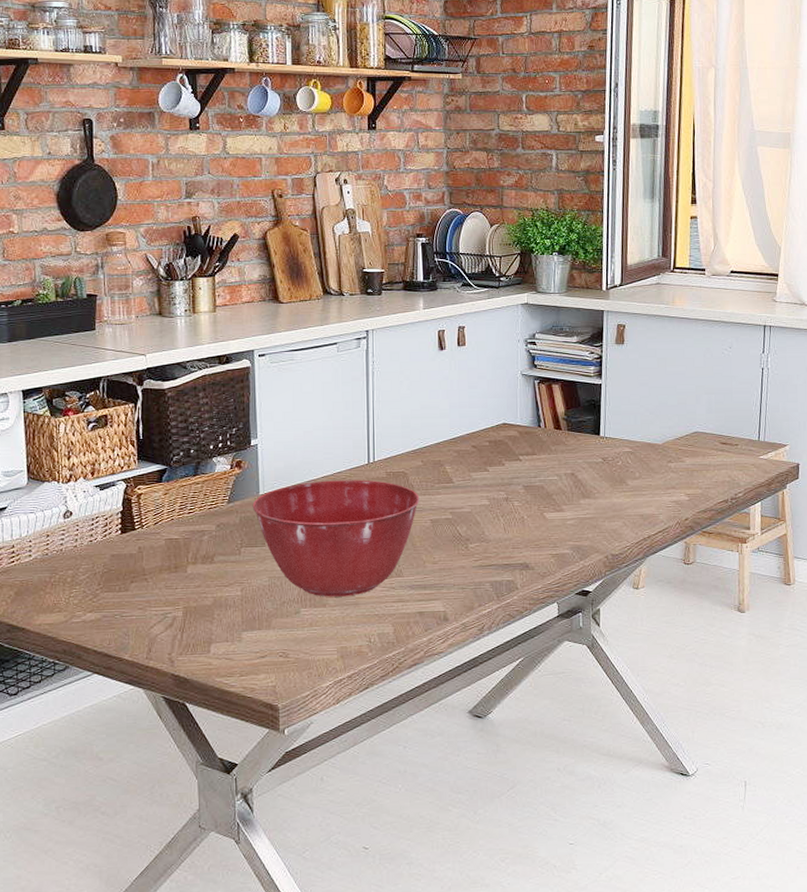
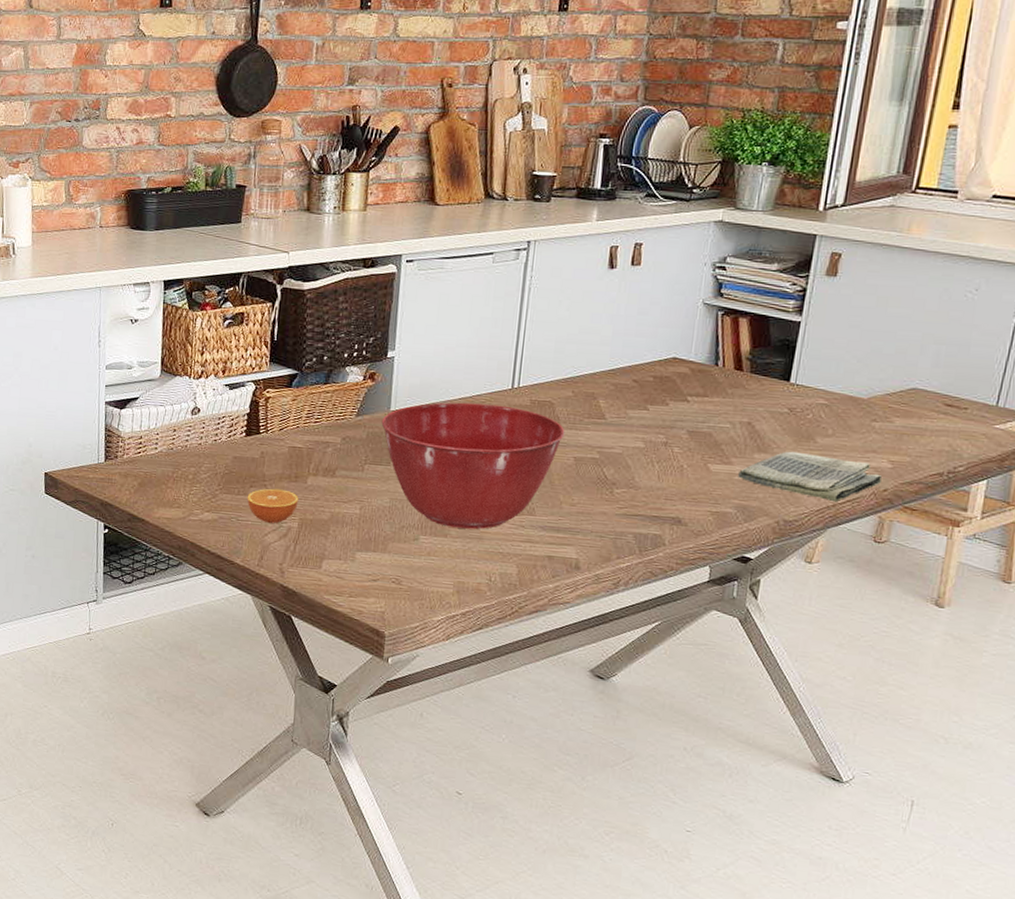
orange: none [129,581,181,616] -> present [247,488,299,524]
dish towel: none [570,494,683,534] -> present [738,451,882,503]

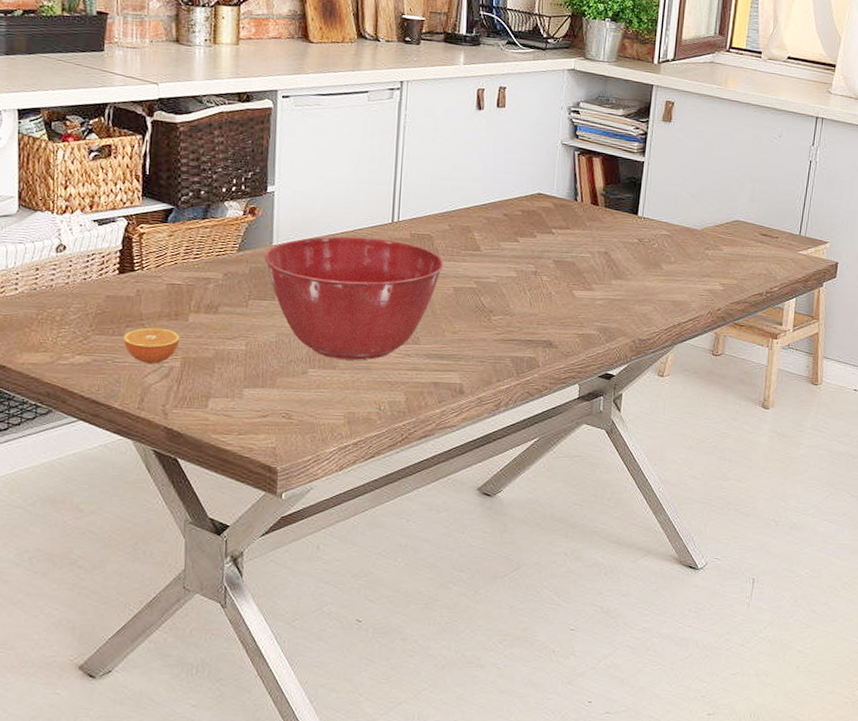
dish towel: present [738,451,882,503] -> none [599,277,716,322]

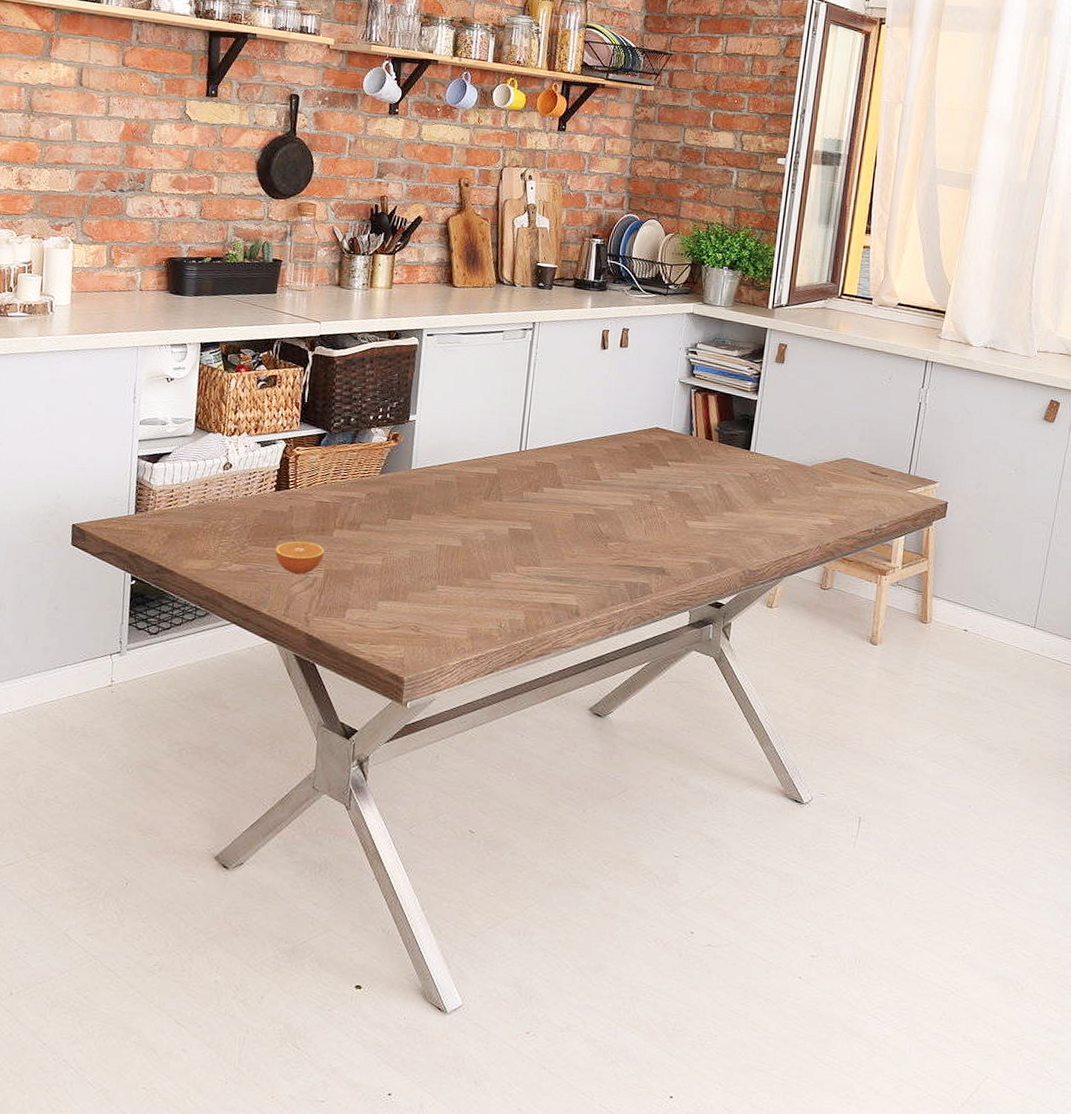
mixing bowl: present [264,236,444,360] -> none [403,462,566,579]

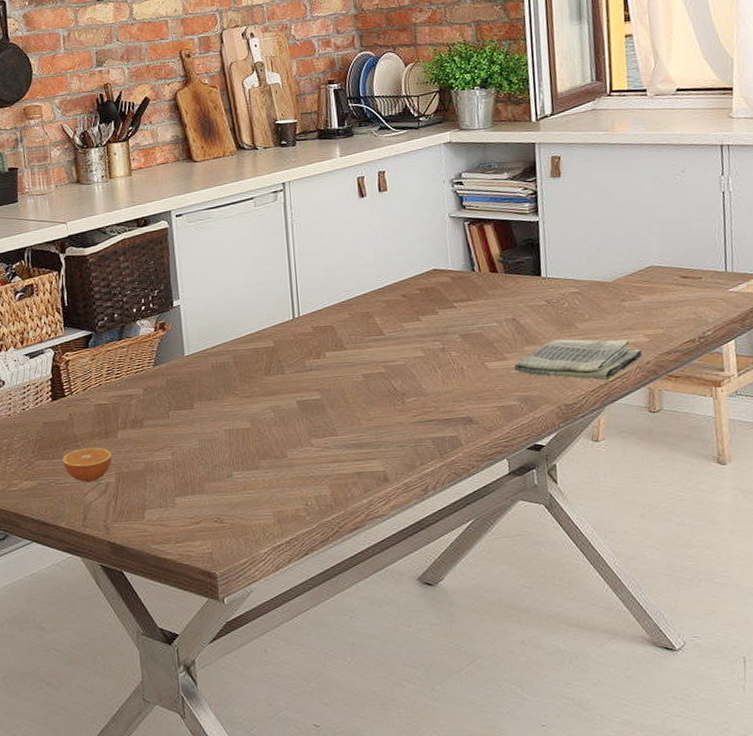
dish towel: none [711,510,825,555] -> present [514,339,644,381]

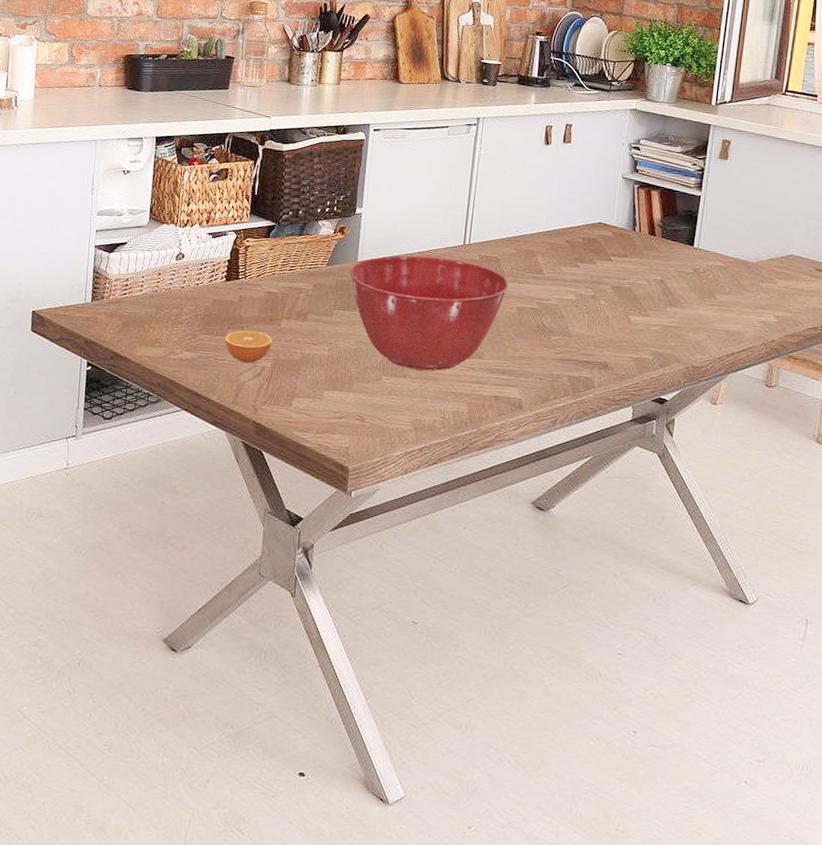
mixing bowl: none [178,336,350,459] -> present [349,255,509,371]
dish towel: present [514,339,644,381] -> none [654,306,770,351]

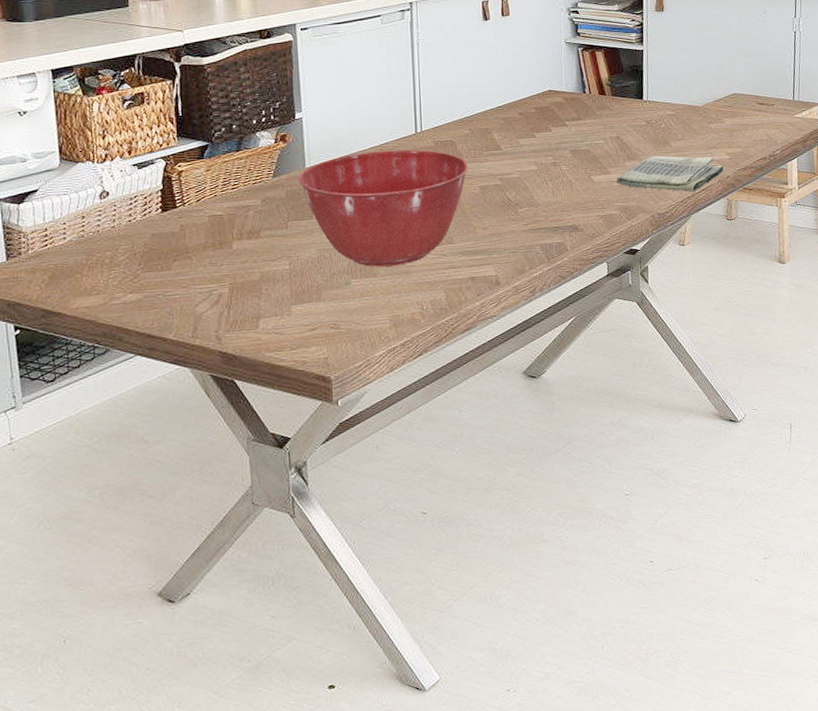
orange: present [224,330,273,364] -> none [171,258,226,294]
dish towel: none [654,306,770,351] -> present [616,156,725,193]

